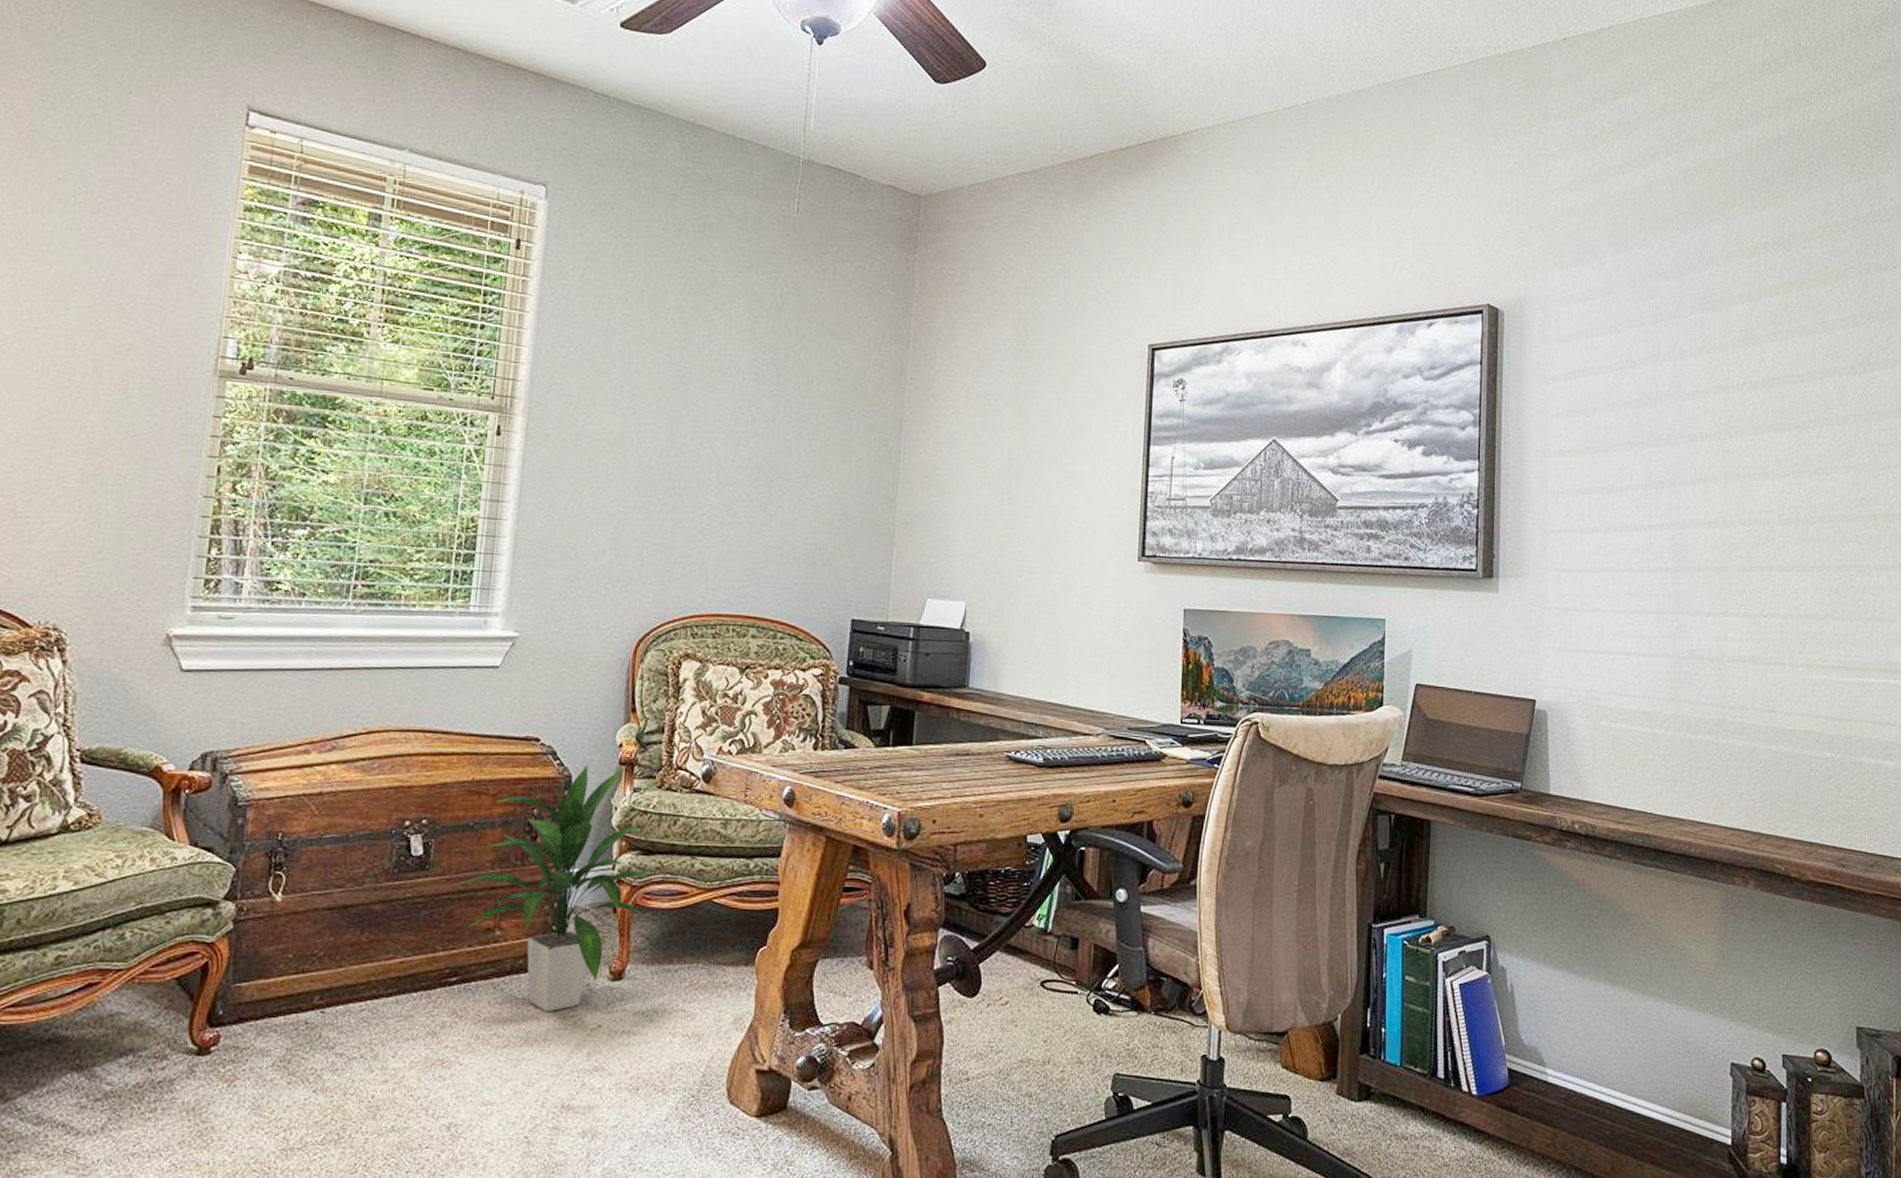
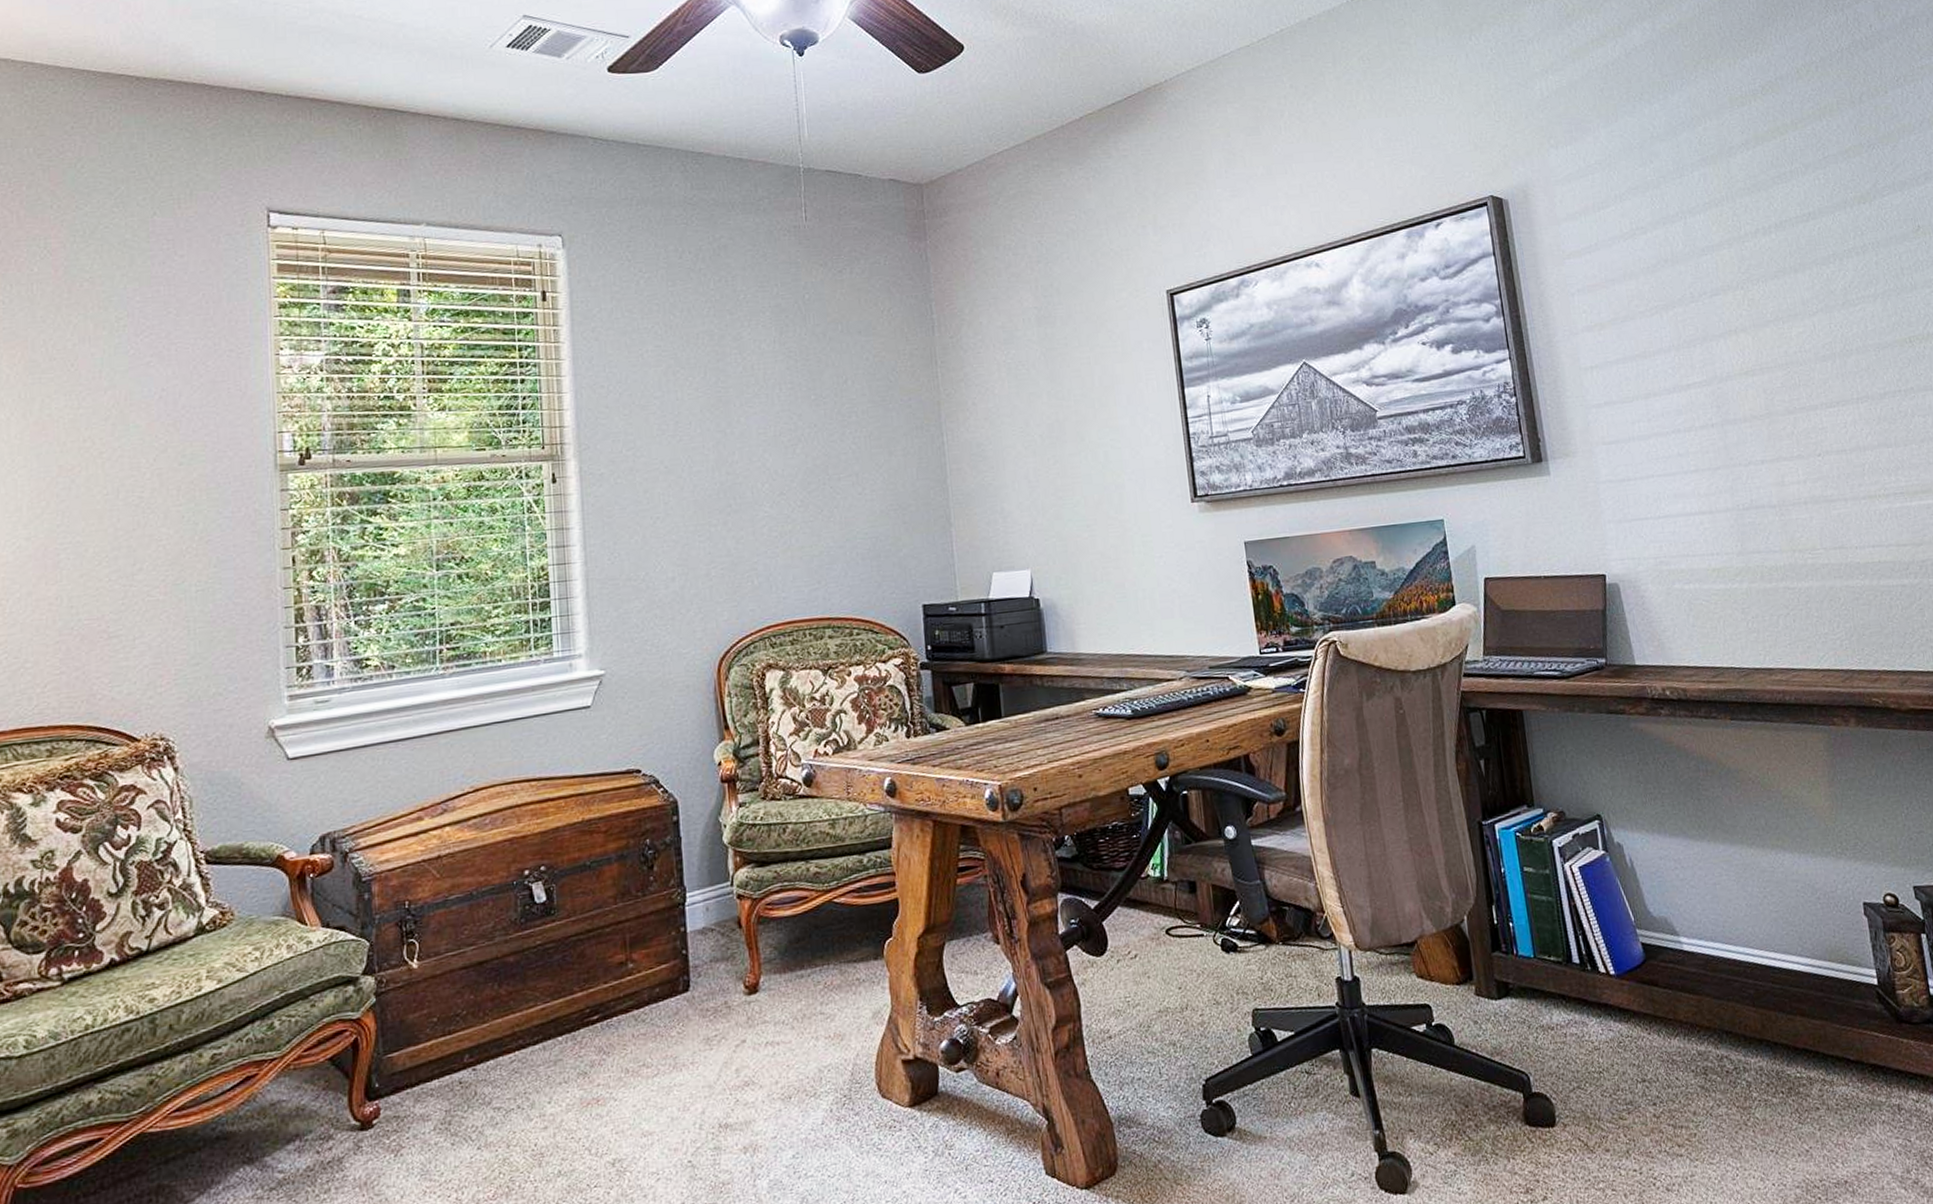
indoor plant: present [457,764,651,1011] -> none [583,782,772,1035]

